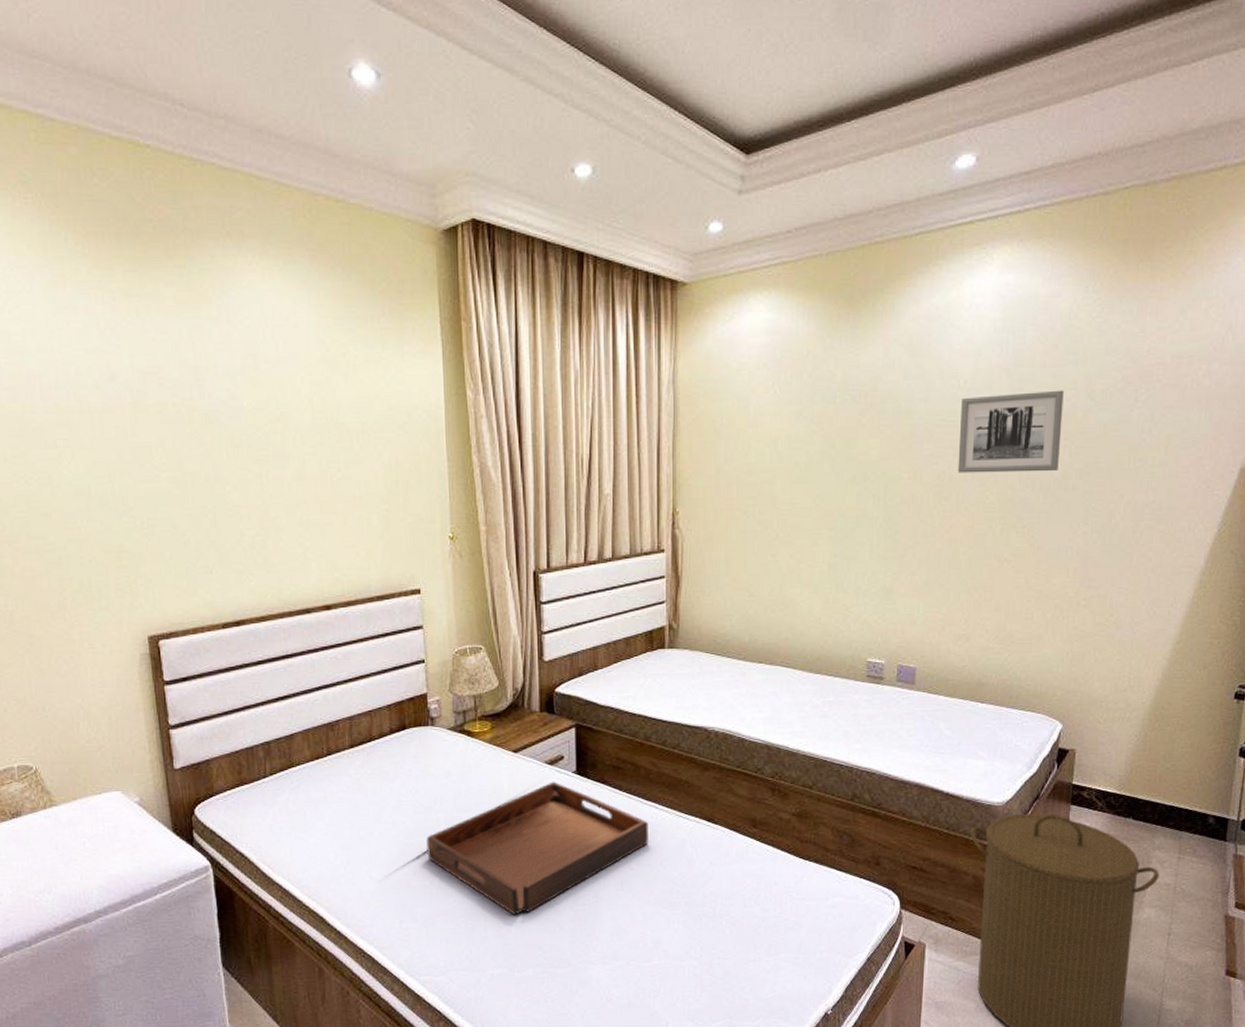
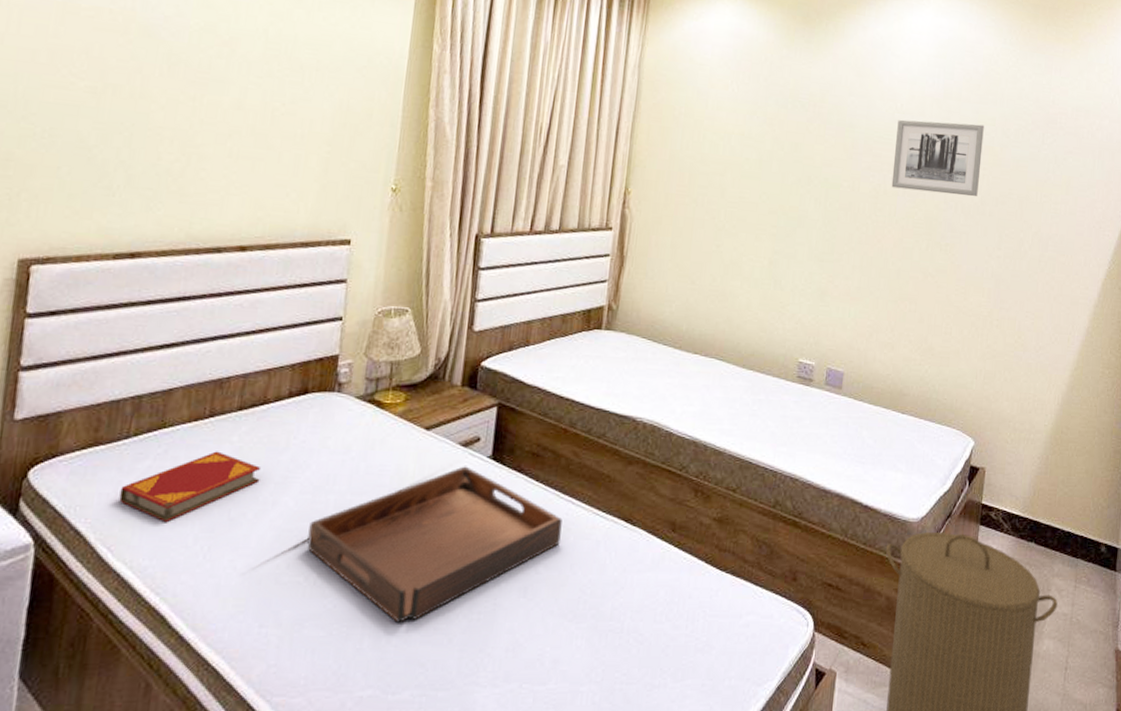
hardback book: none [268,783,379,843] -> present [119,451,261,522]

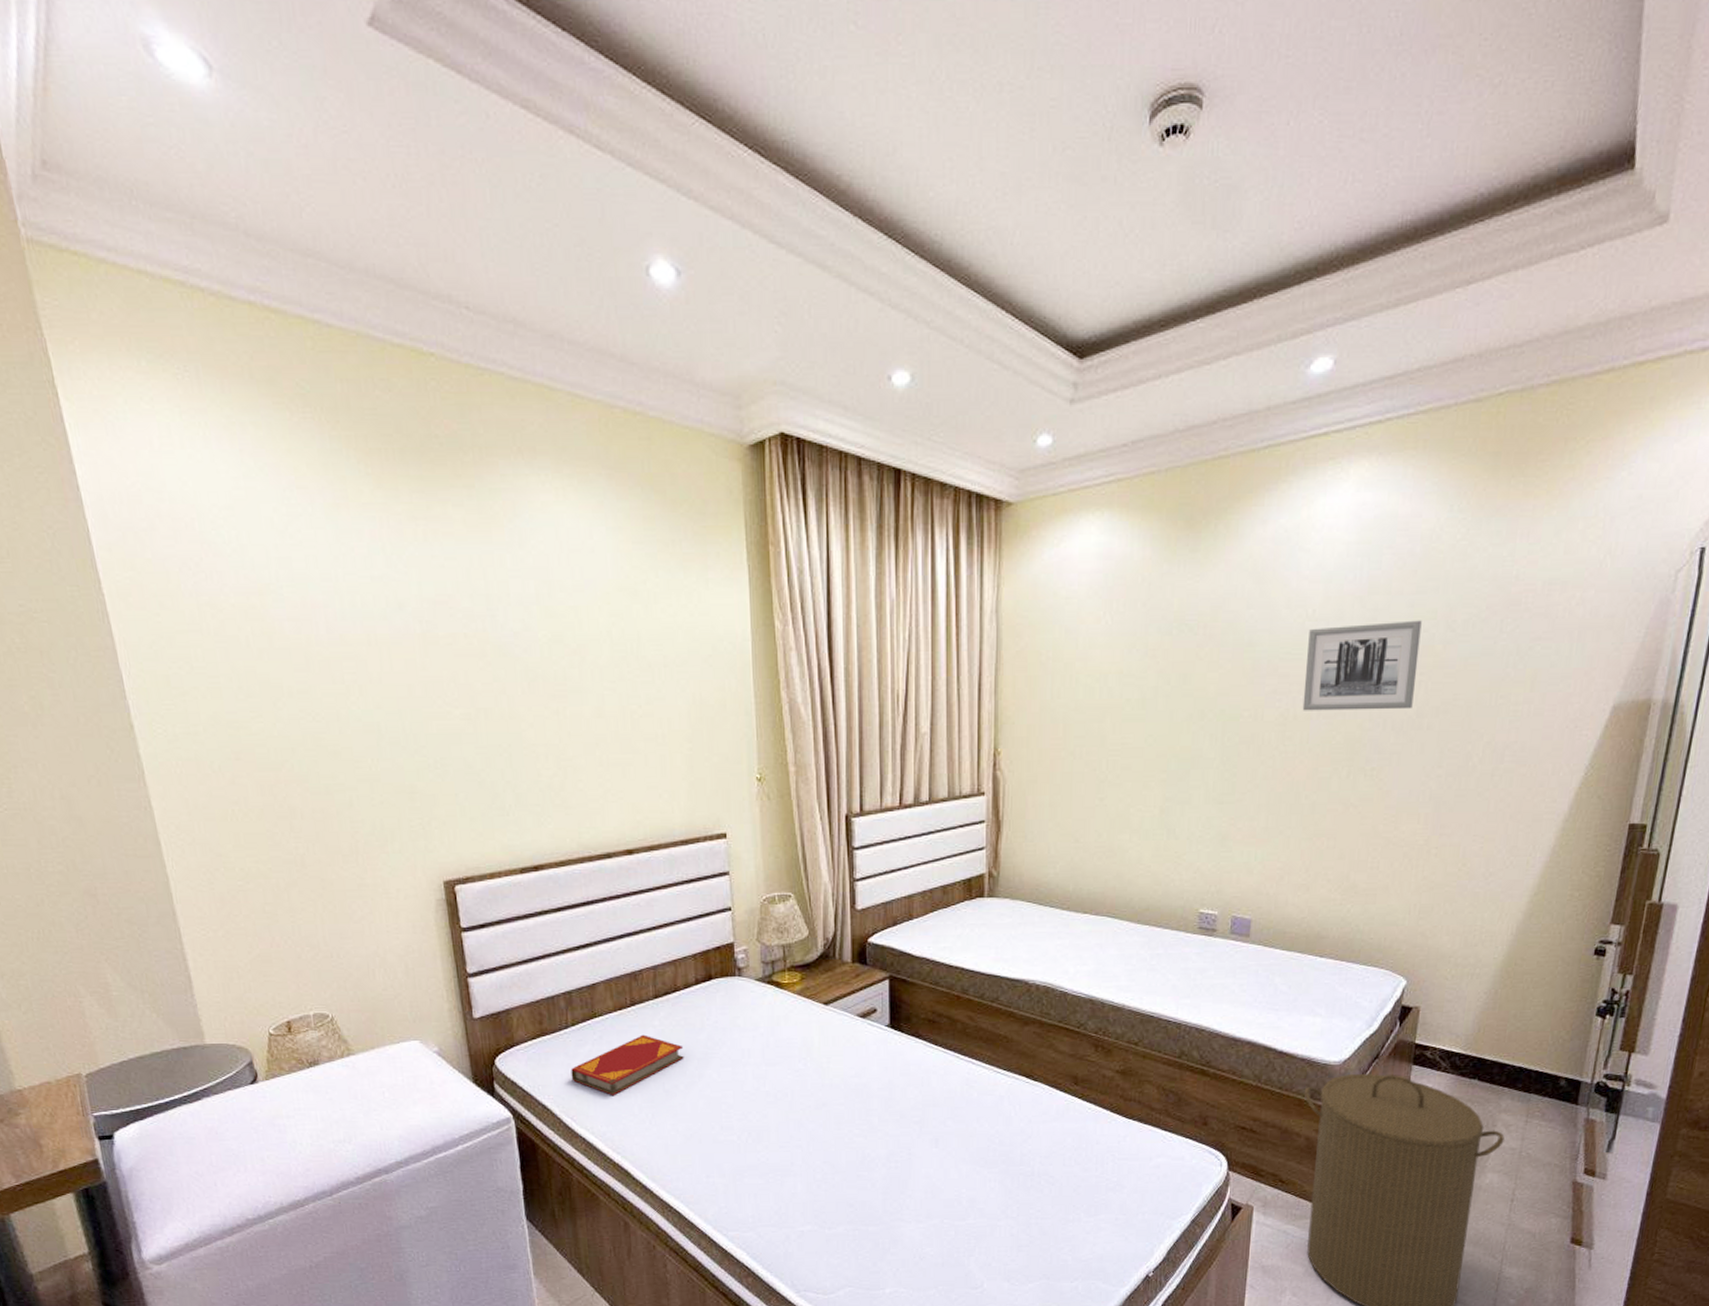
serving tray: present [307,466,562,623] -> none [734,1035,964,1171]

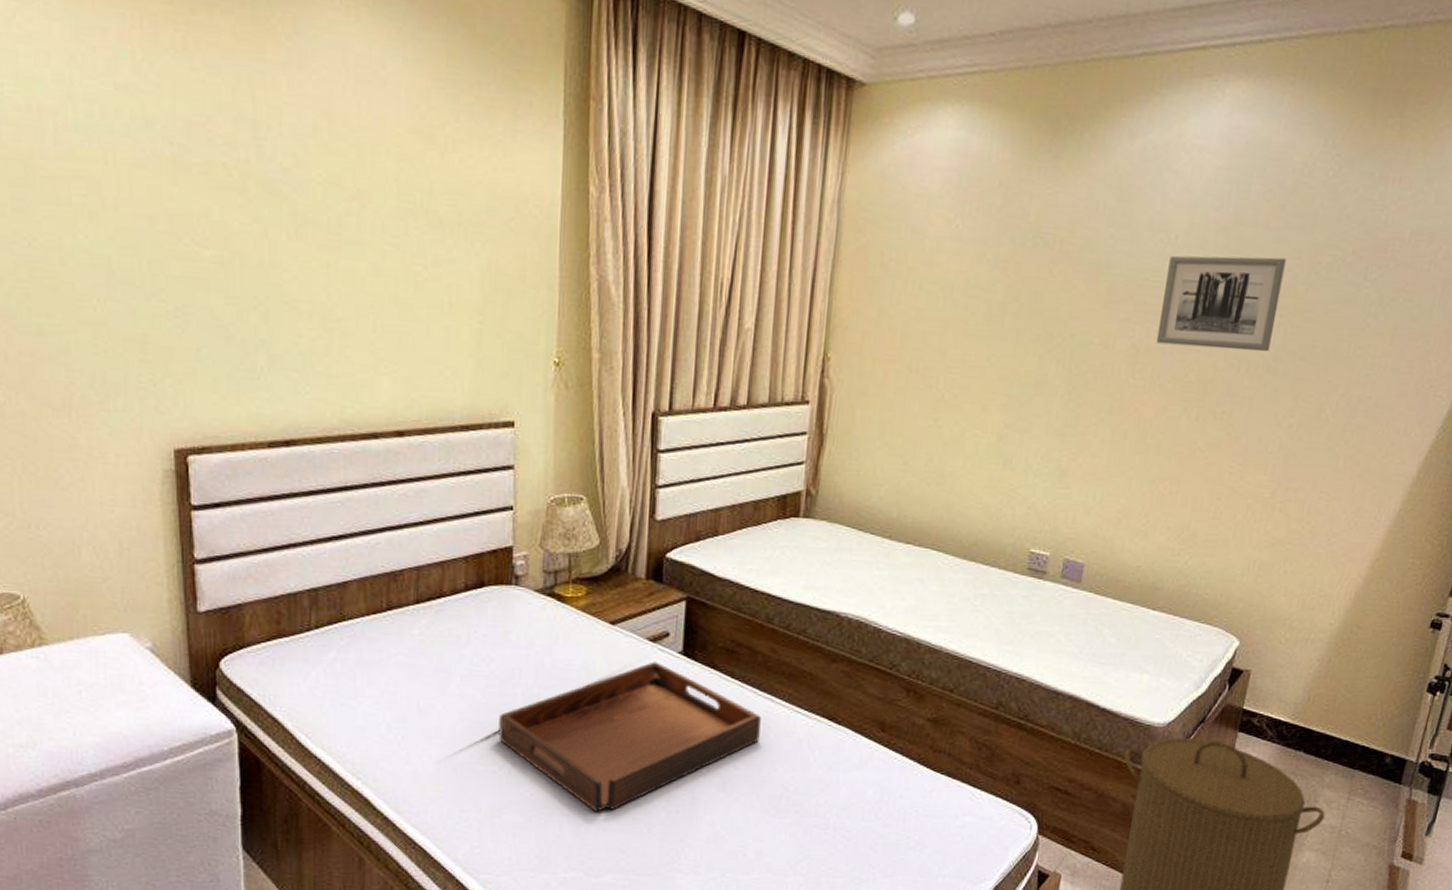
hardback book: present [571,1034,684,1095] -> none [310,644,445,711]
serving tray: none [734,1035,964,1171] -> present [498,661,761,812]

